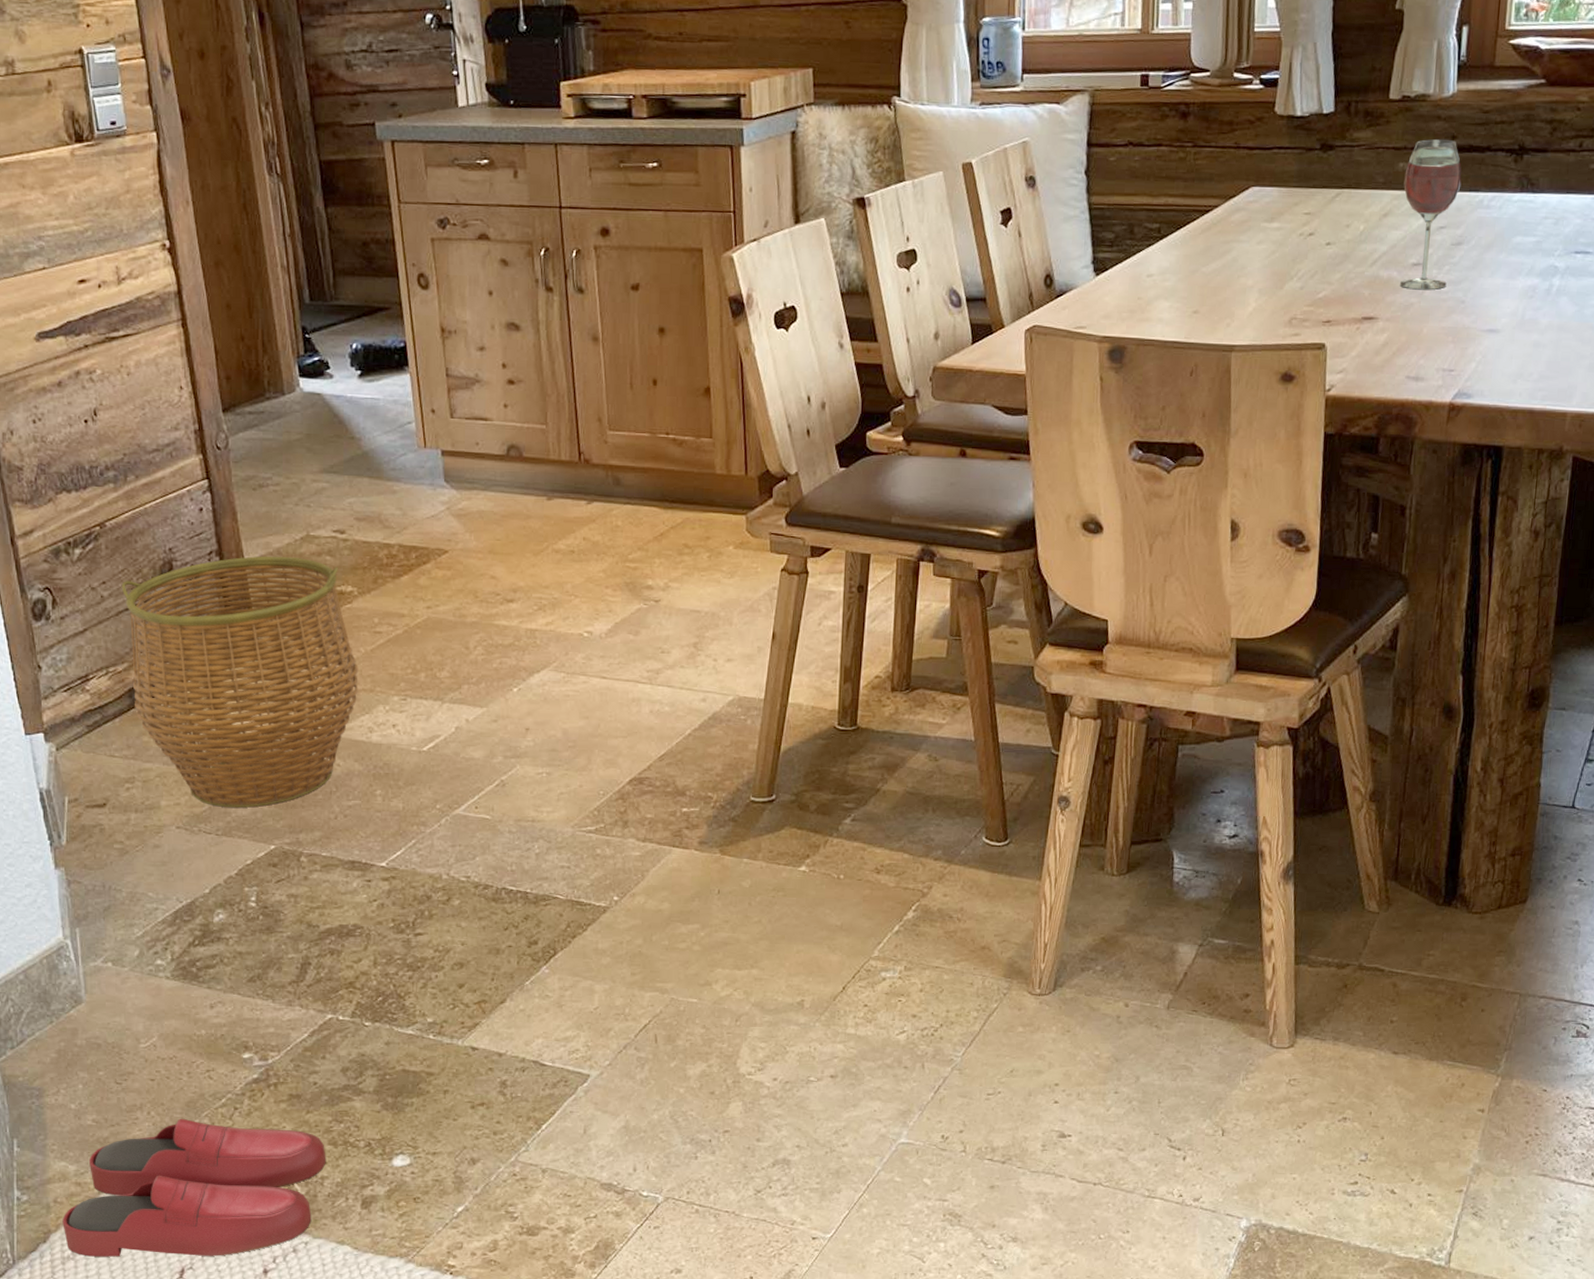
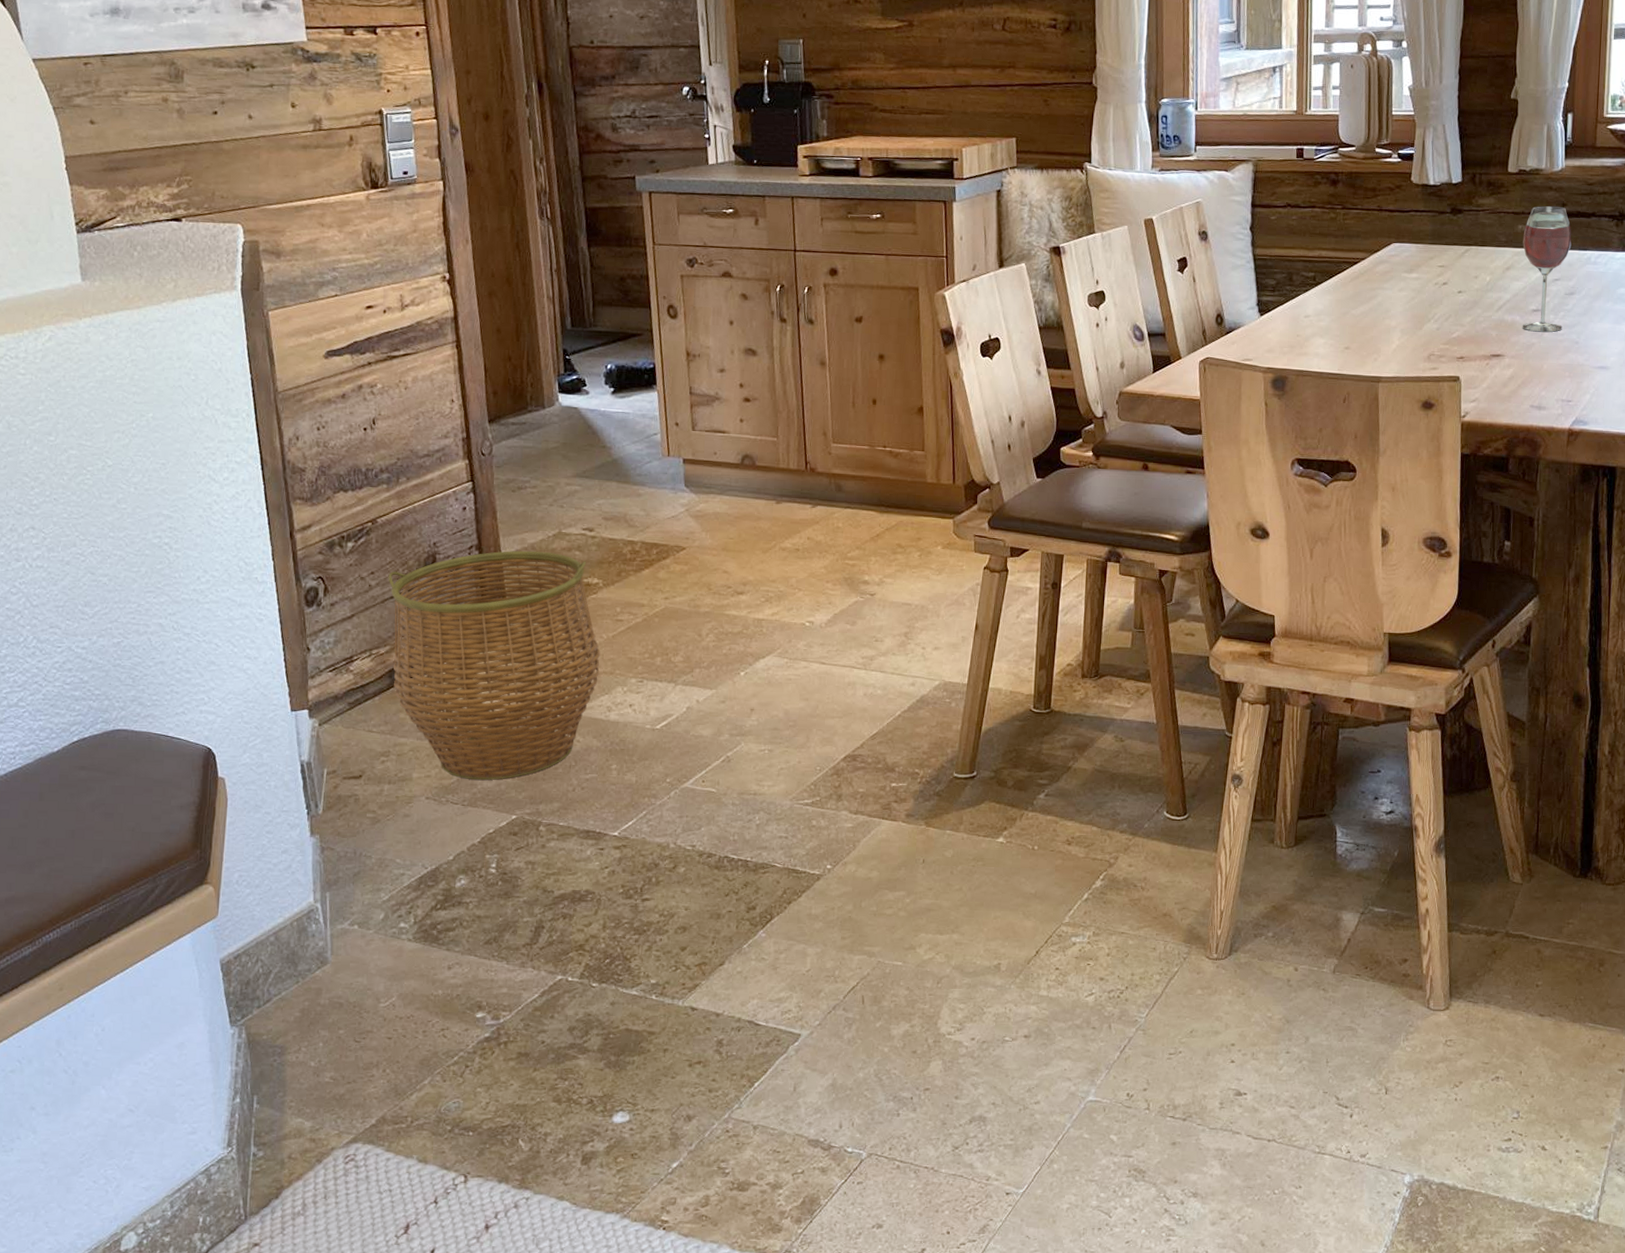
slippers: present [62,1118,326,1257] -> none [295,1075,550,1213]

